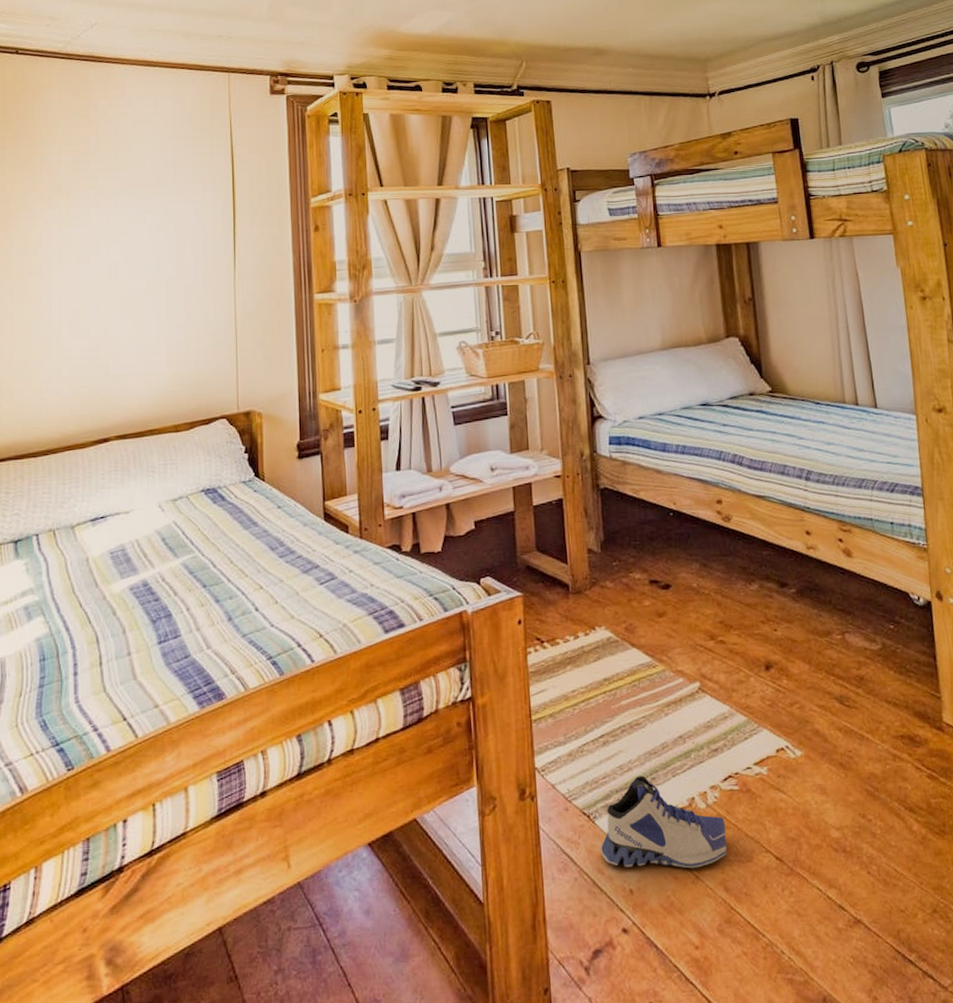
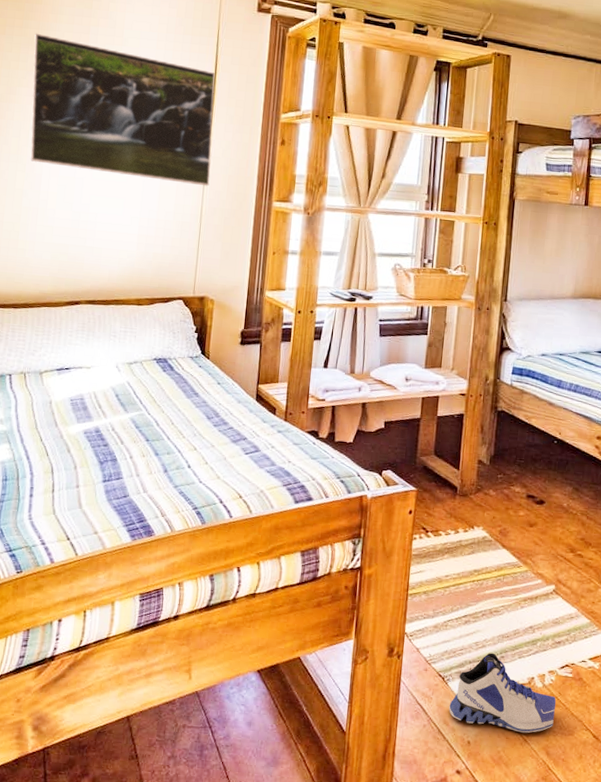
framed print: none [28,151,241,291] -> present [31,33,215,186]

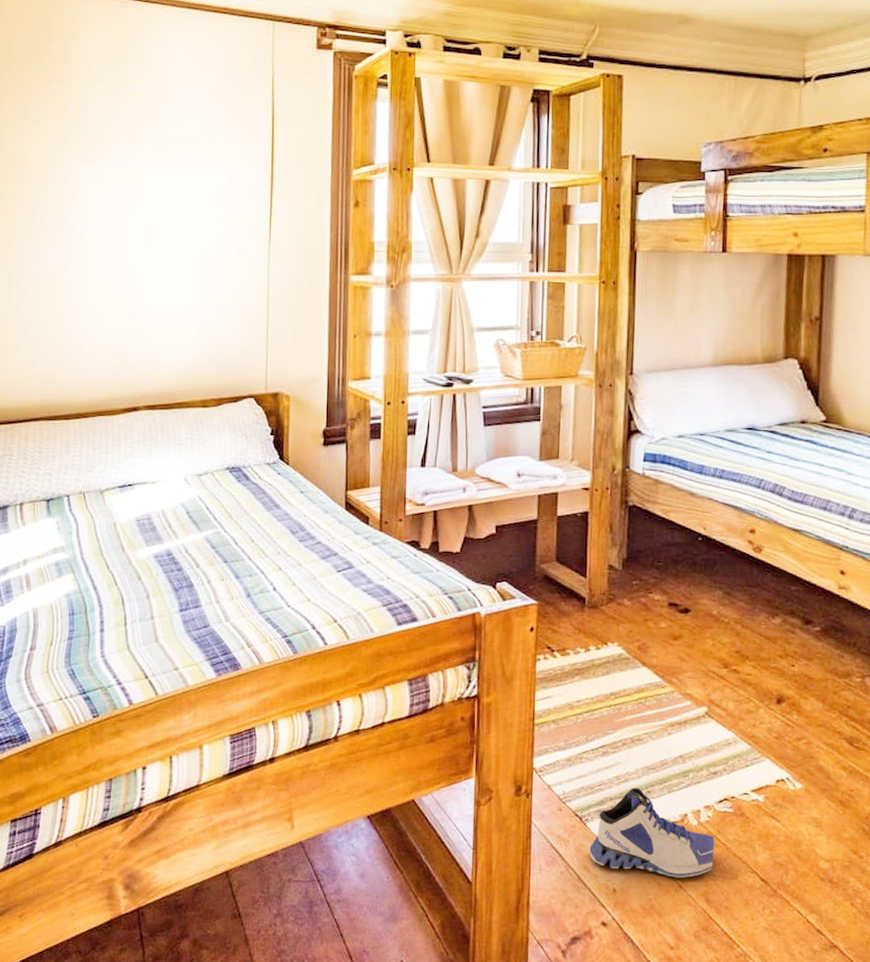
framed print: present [31,33,215,186] -> none [64,97,275,263]

